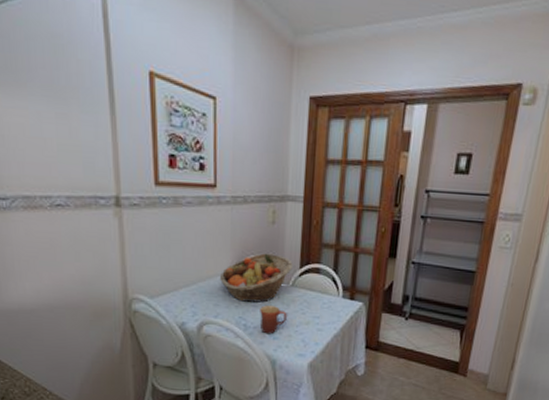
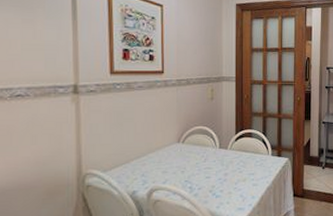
fruit basket: present [219,253,293,303] -> none [167,124,229,167]
mug: present [260,305,287,334] -> none [203,167,227,194]

